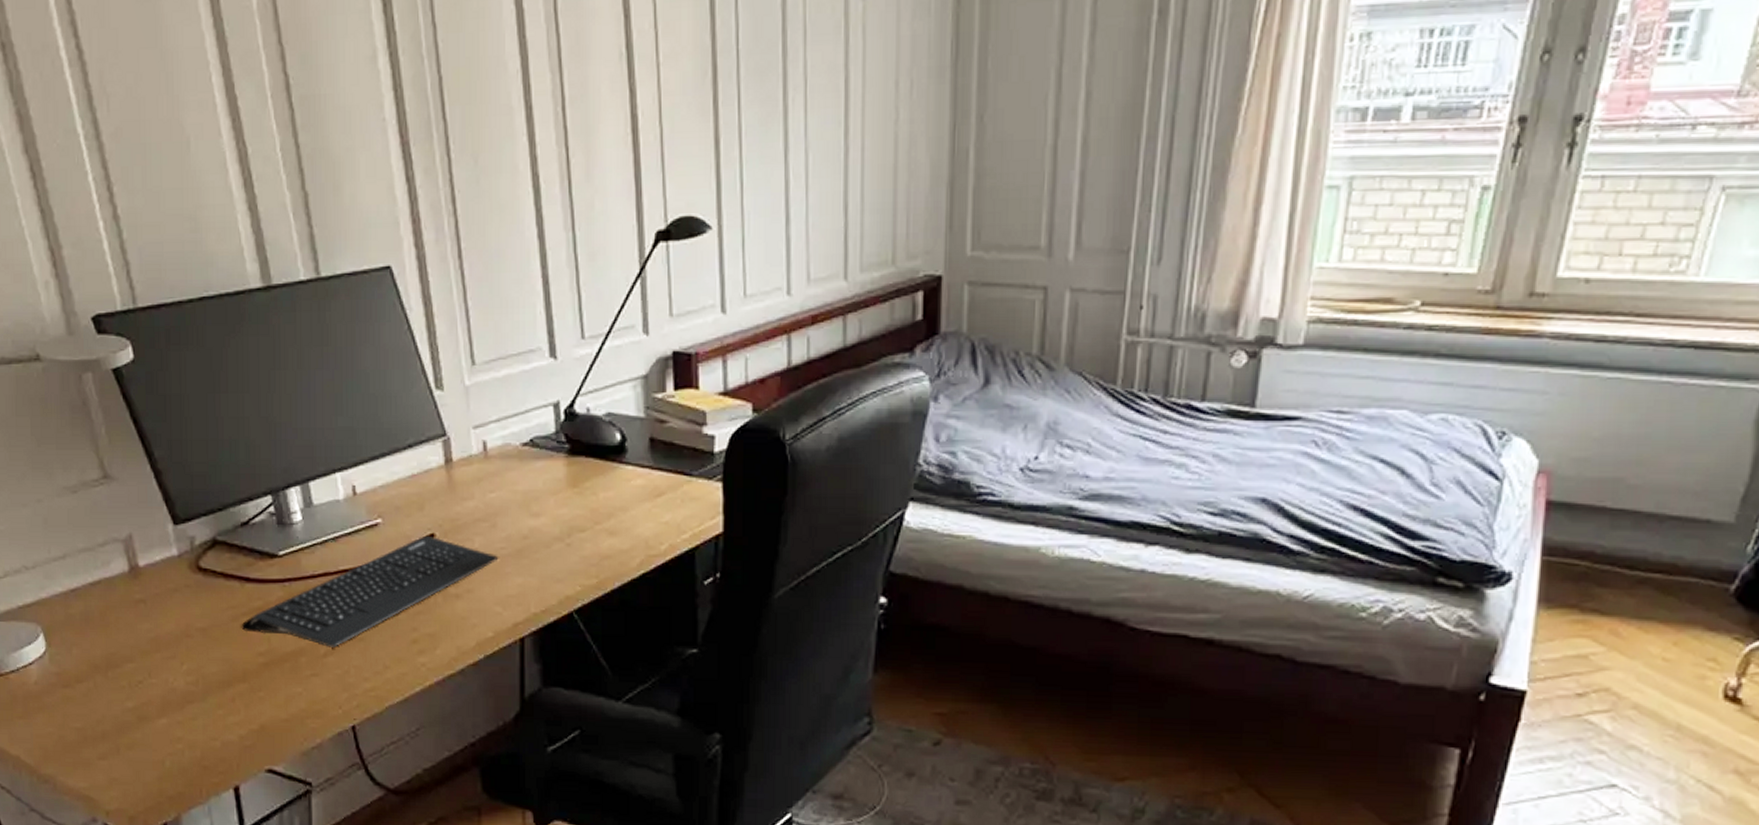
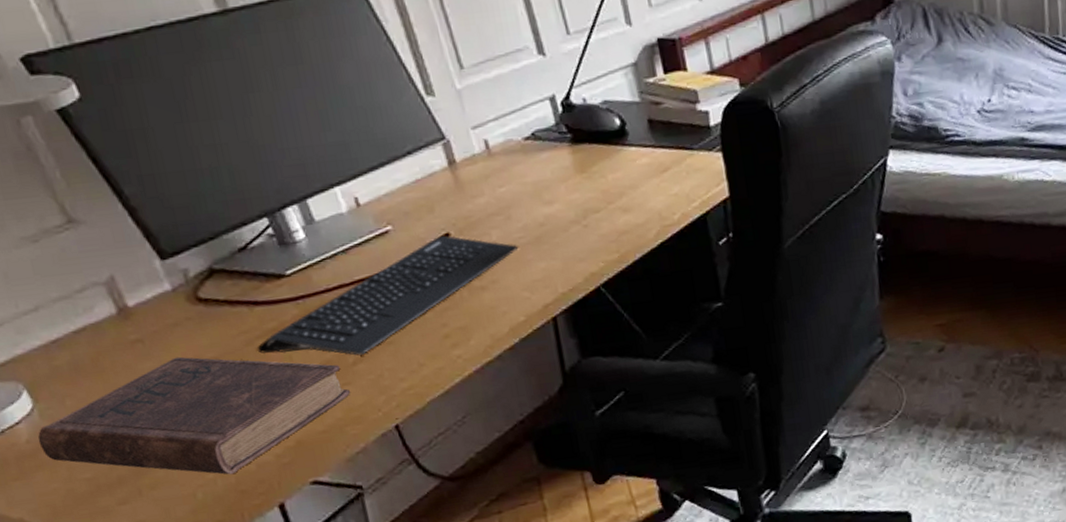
book: none [44,622,316,748] -> present [38,356,350,475]

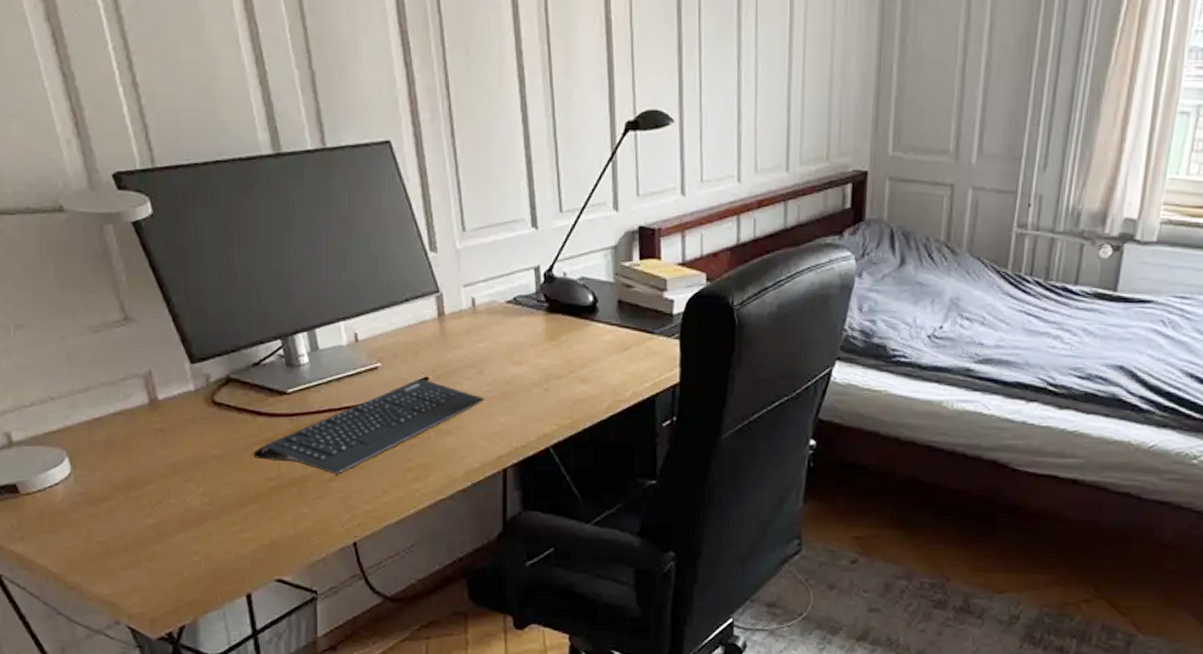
book: present [38,356,350,475] -> none [69,449,321,561]

